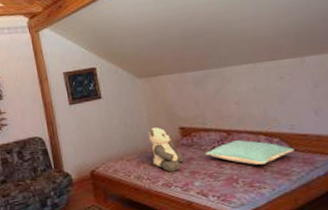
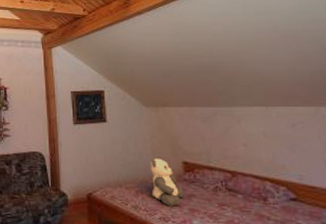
pillow: present [204,140,296,165] -> none [206,183,303,212]

